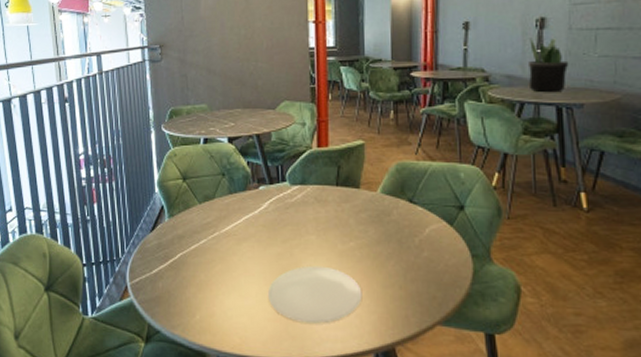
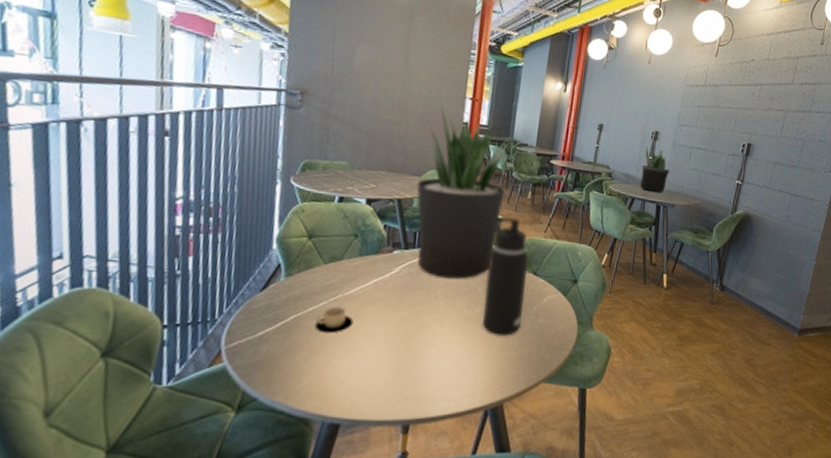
cup: none [198,244,232,270] -> present [314,306,354,334]
plate: present [267,265,363,324] -> none [386,329,481,385]
planter: none [272,34,364,211] -> present [416,105,508,279]
water bottle: none [356,141,404,271] -> present [483,217,529,335]

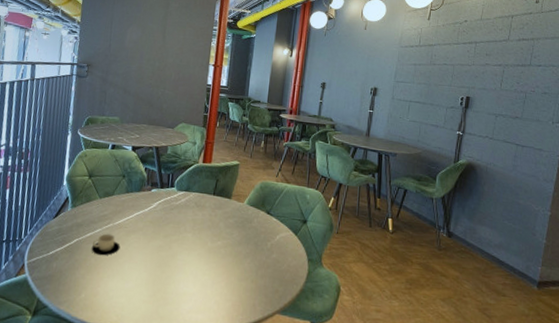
planter: present [416,105,508,279] -> none [170,71,243,215]
water bottle: present [483,217,529,335] -> none [224,162,262,267]
planter: present [640,146,670,193] -> none [362,101,390,143]

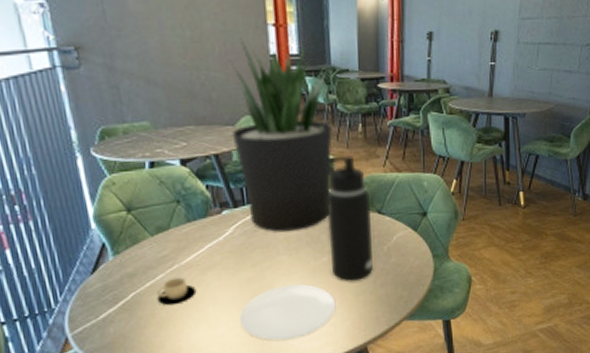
plate: none [145,258,222,308] -> present [239,284,336,342]
planter: none [170,71,243,215] -> present [228,37,332,231]
water bottle: none [224,162,262,267] -> present [326,155,374,281]

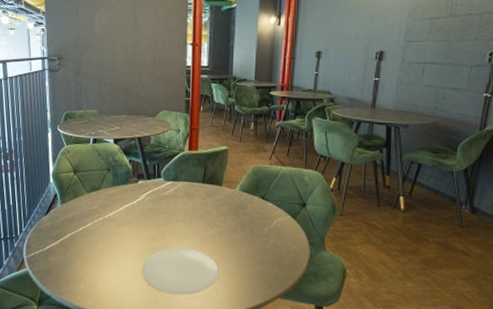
cup: present [156,277,197,306] -> none [85,227,113,249]
planter: present [228,37,332,231] -> none [152,53,229,204]
water bottle: present [326,155,374,281] -> none [218,147,256,254]

